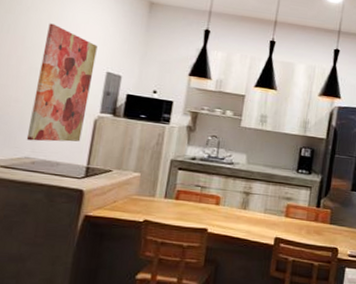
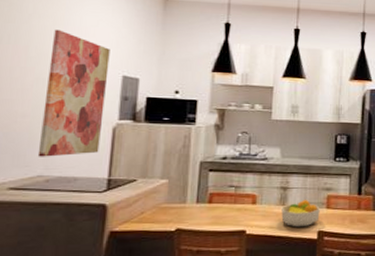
fruit bowl: none [242,205,279,232] -> present [281,199,320,228]

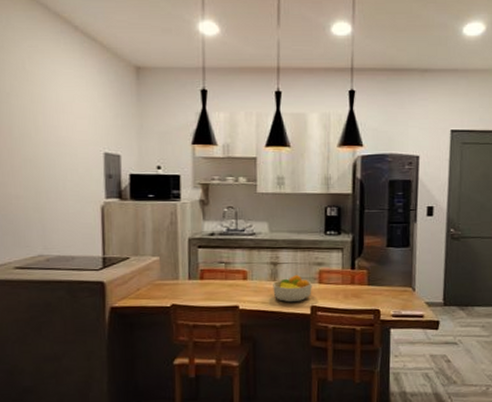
wall art: present [37,29,110,157] -> none [33,107,91,238]

